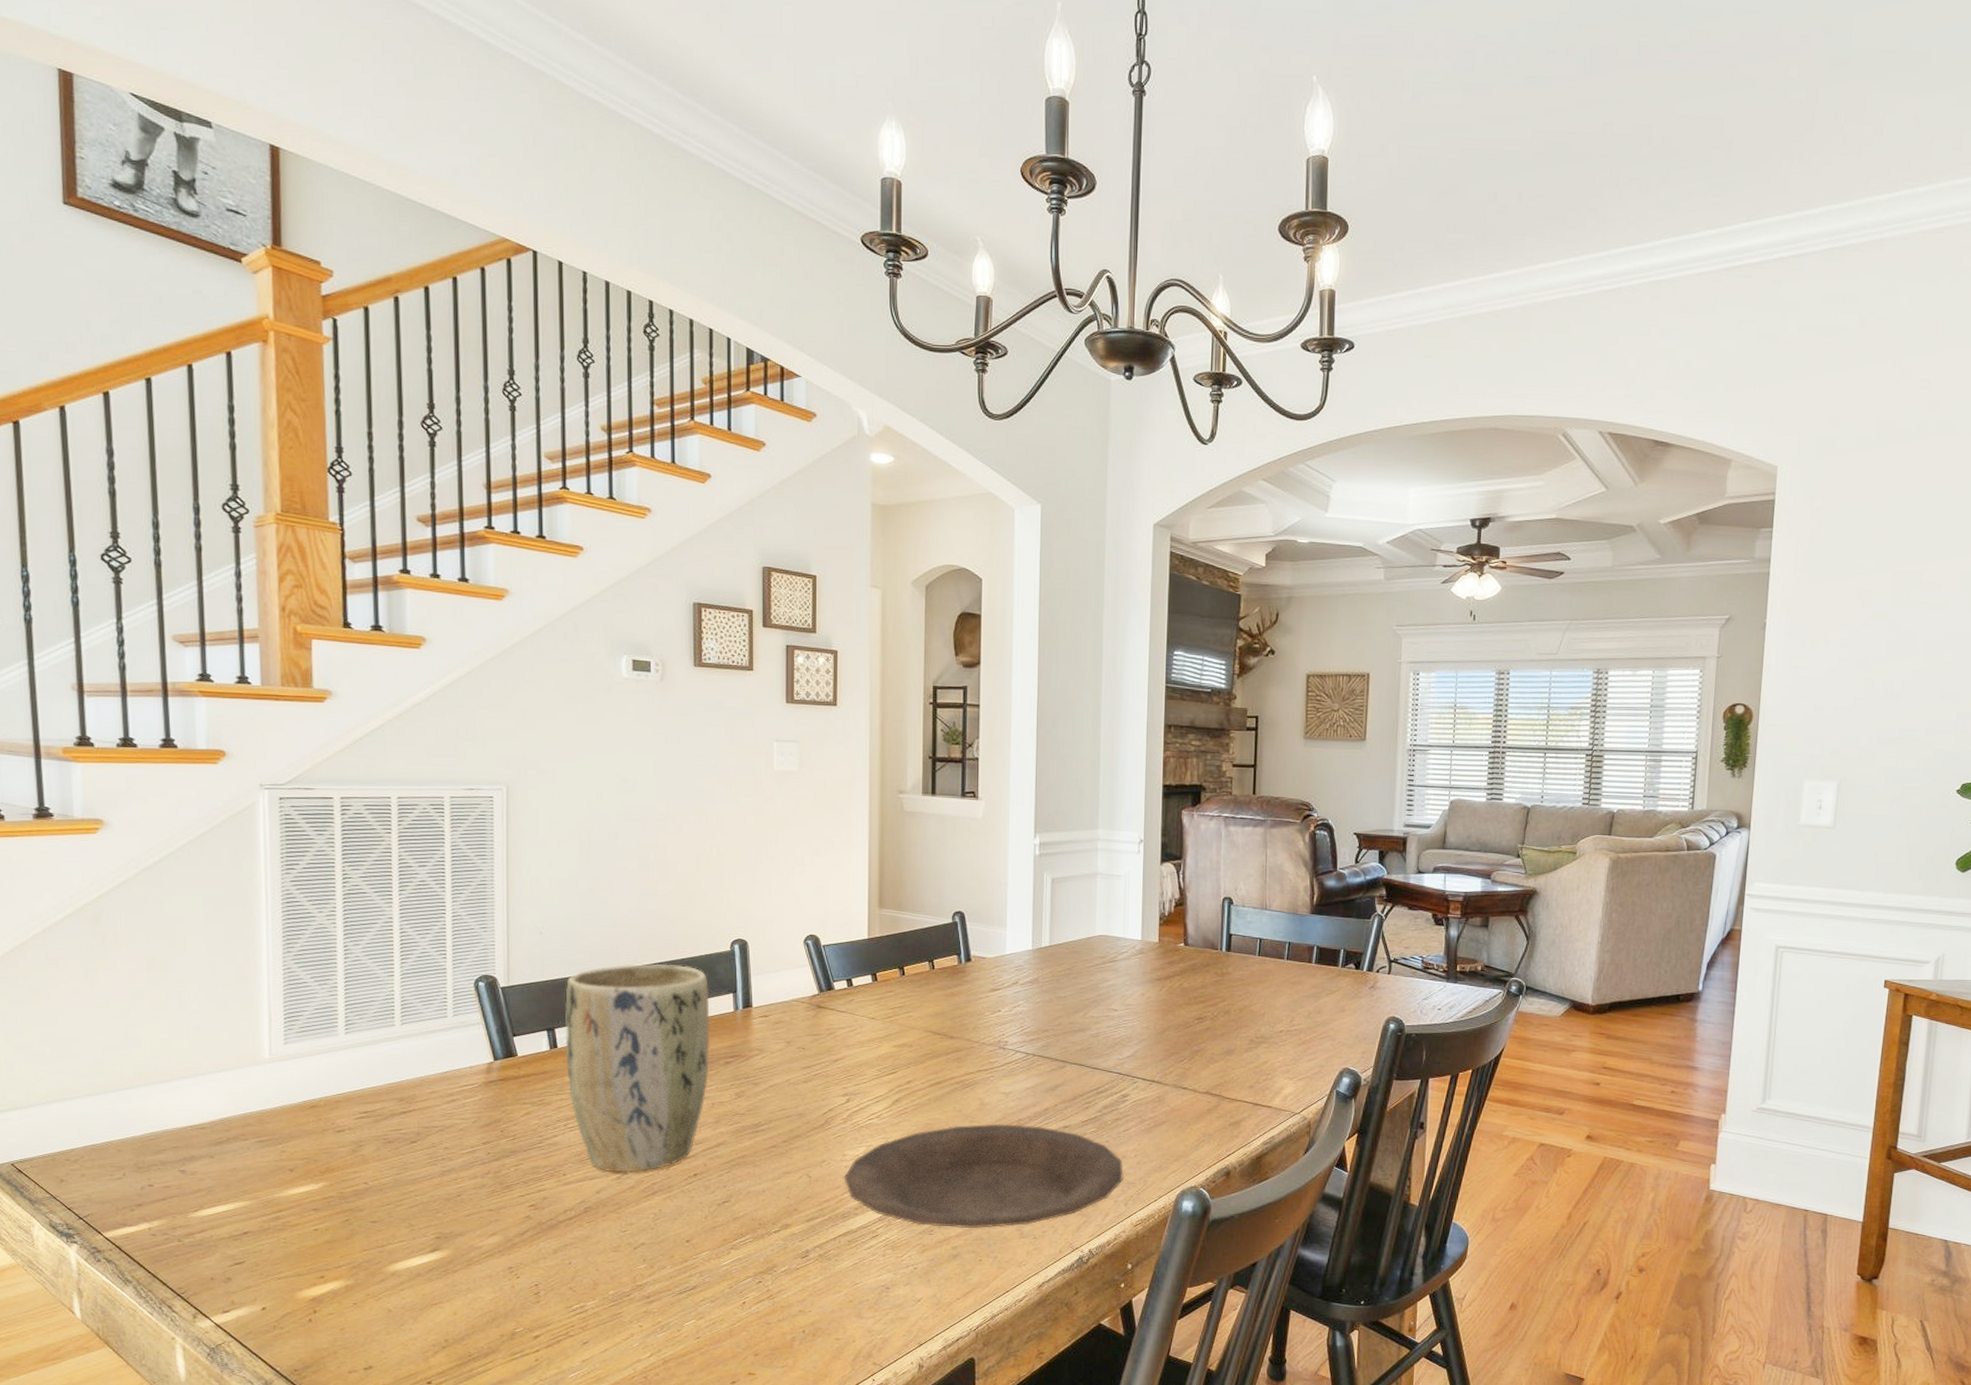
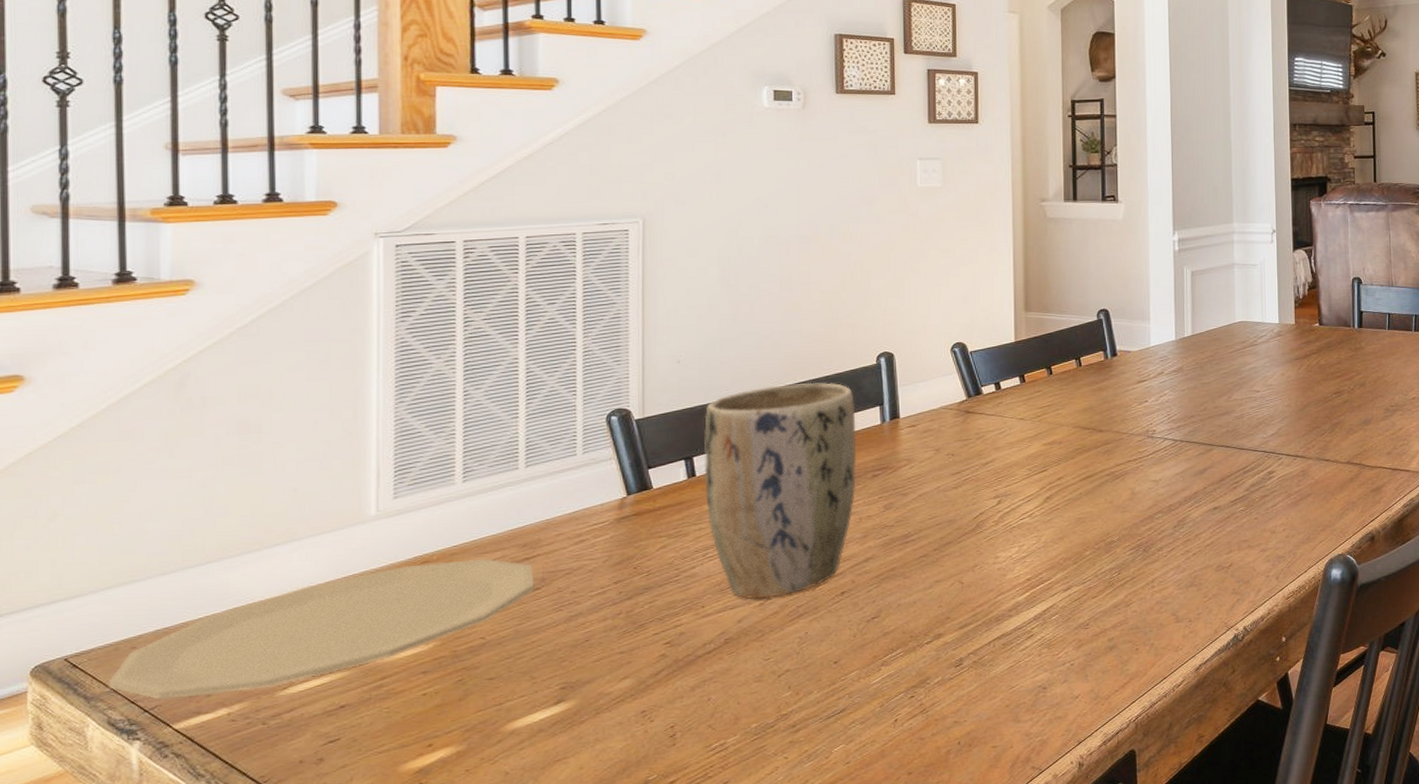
plate: none [48,1107,411,1210] -> present [107,558,535,700]
plate: present [844,1124,1124,1229] -> none [997,509,1274,621]

